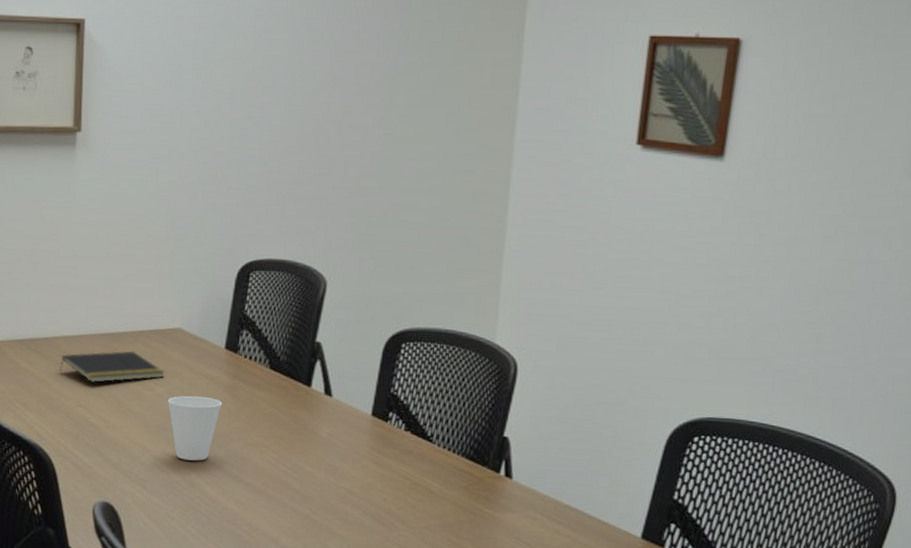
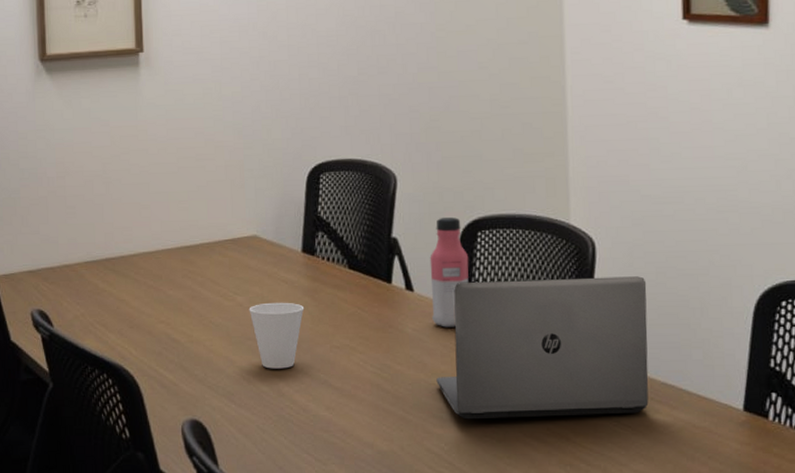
notepad: present [59,351,165,383] -> none [138,262,244,297]
laptop: none [345,391,564,532] -> present [436,276,649,420]
water bottle: none [348,326,391,435] -> present [429,217,469,328]

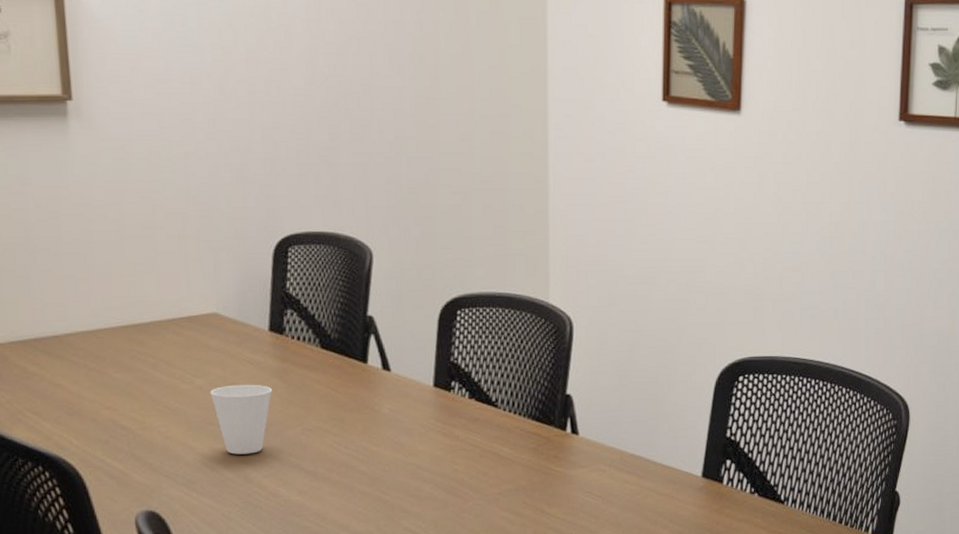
water bottle: present [429,217,469,328] -> none [407,295,448,407]
laptop: present [436,276,649,420] -> none [414,354,620,497]

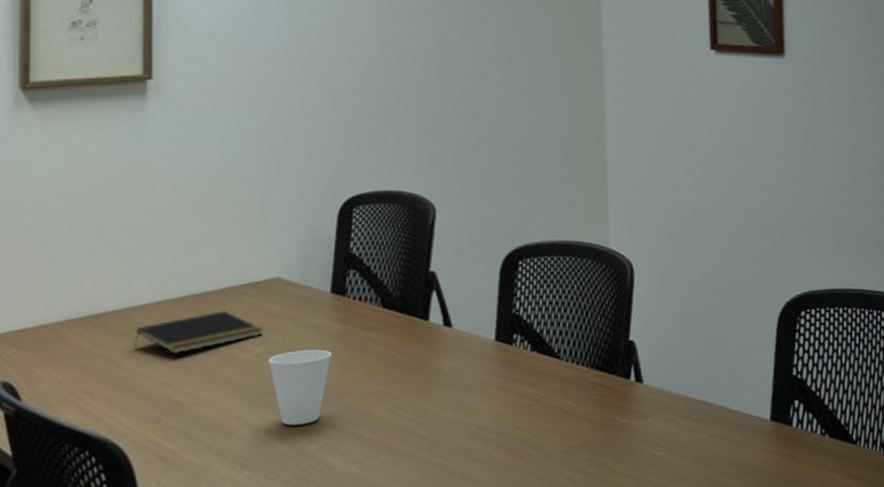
notepad: none [77,342,204,381] -> present [134,310,263,354]

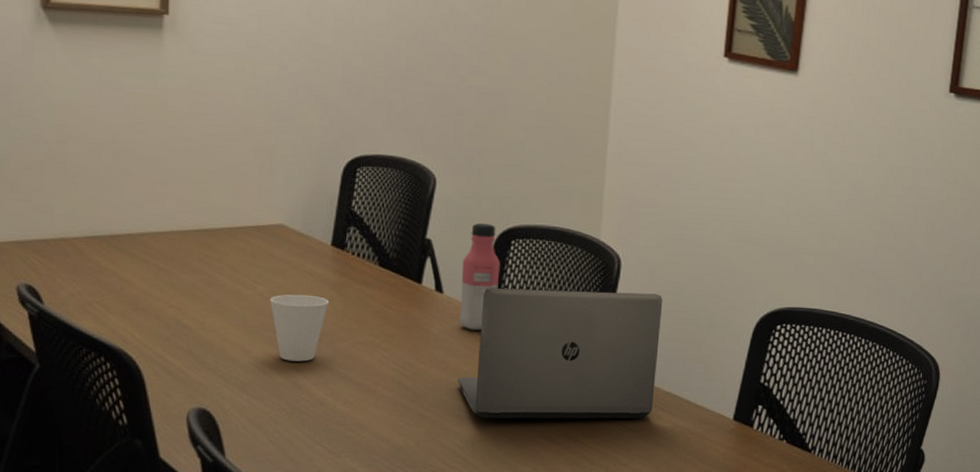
notepad: present [134,310,263,354] -> none [147,248,266,282]
water bottle: none [469,247,510,363] -> present [459,223,501,331]
laptop: none [475,296,685,459] -> present [457,287,663,419]

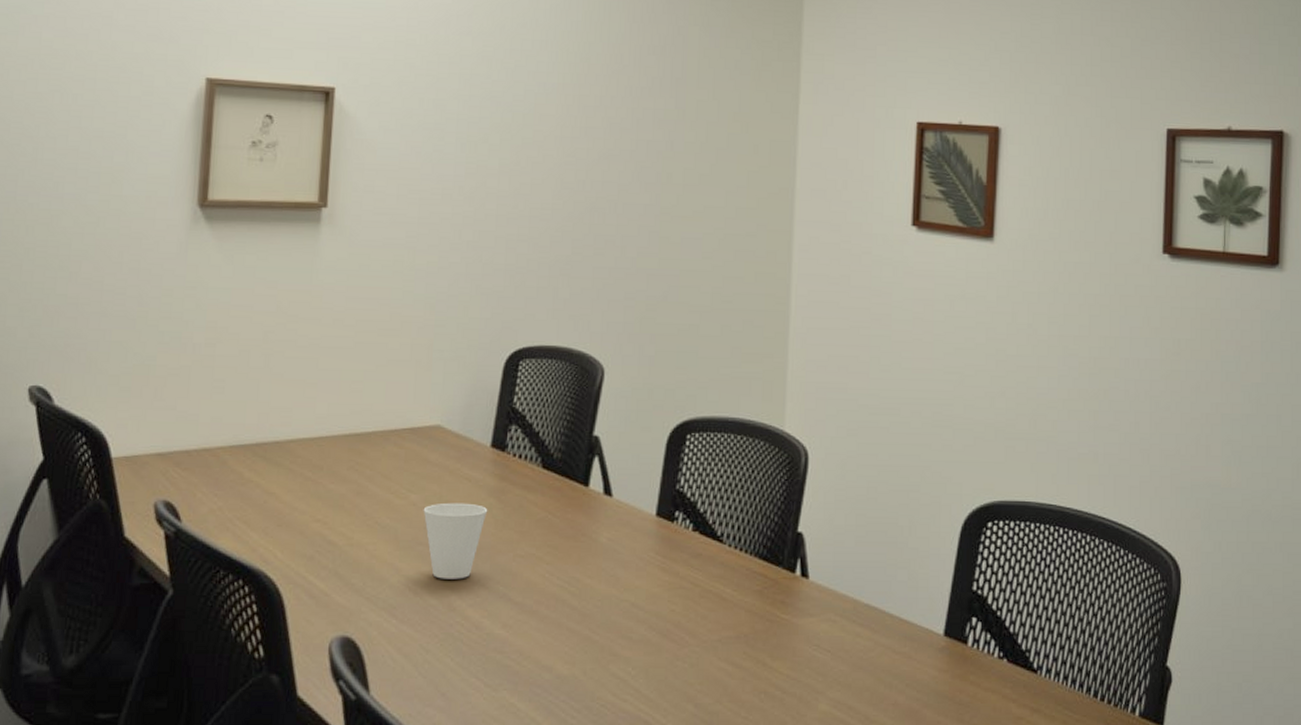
laptop: present [457,287,663,419] -> none [629,488,857,641]
water bottle: present [459,223,501,331] -> none [630,417,675,538]

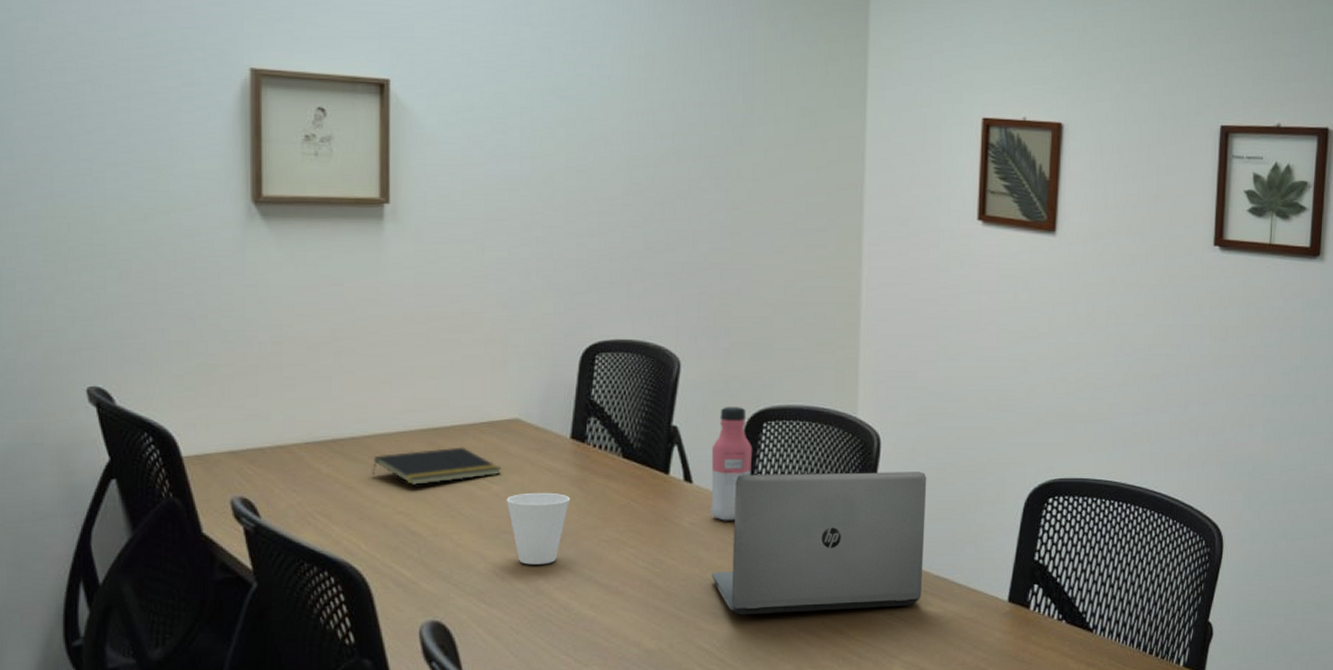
notepad: none [292,453,420,492] -> present [372,447,502,485]
laptop: none [629,488,857,641] -> present [712,472,927,615]
water bottle: none [630,417,675,538] -> present [711,407,753,521]

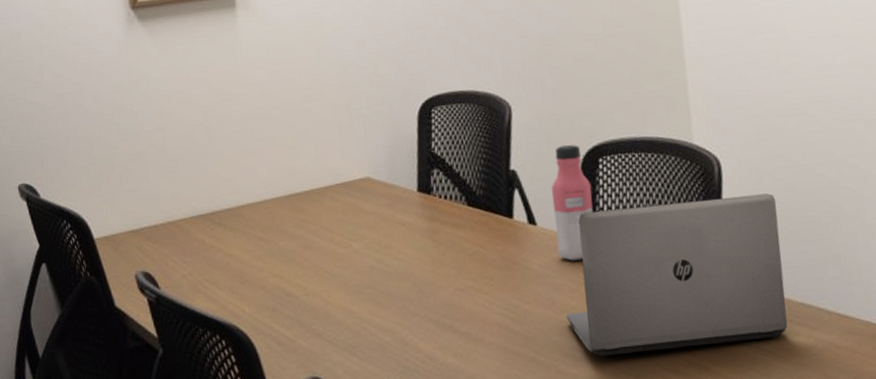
notepad: present [372,447,502,485] -> none [247,208,359,249]
cup: present [506,492,571,565] -> none [365,245,424,318]

